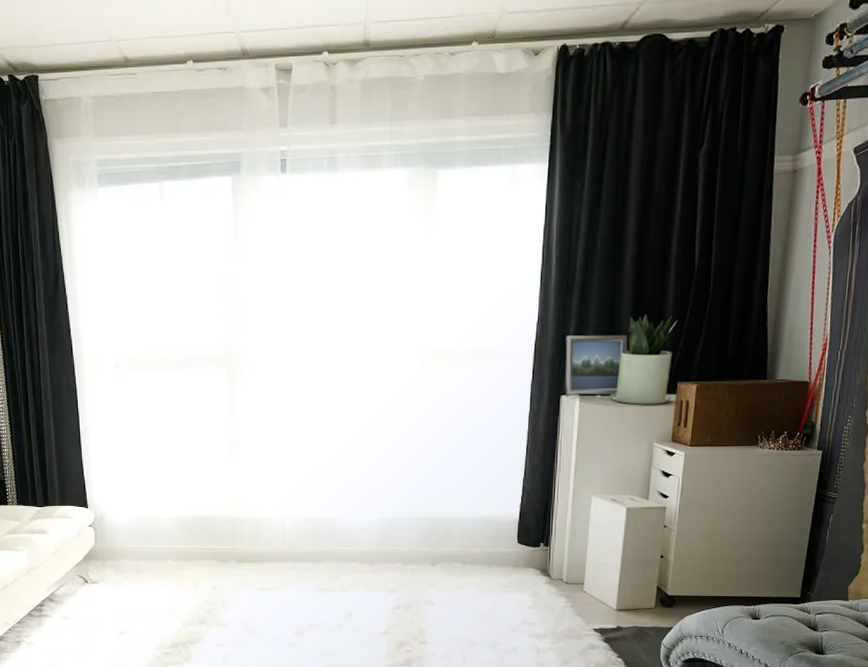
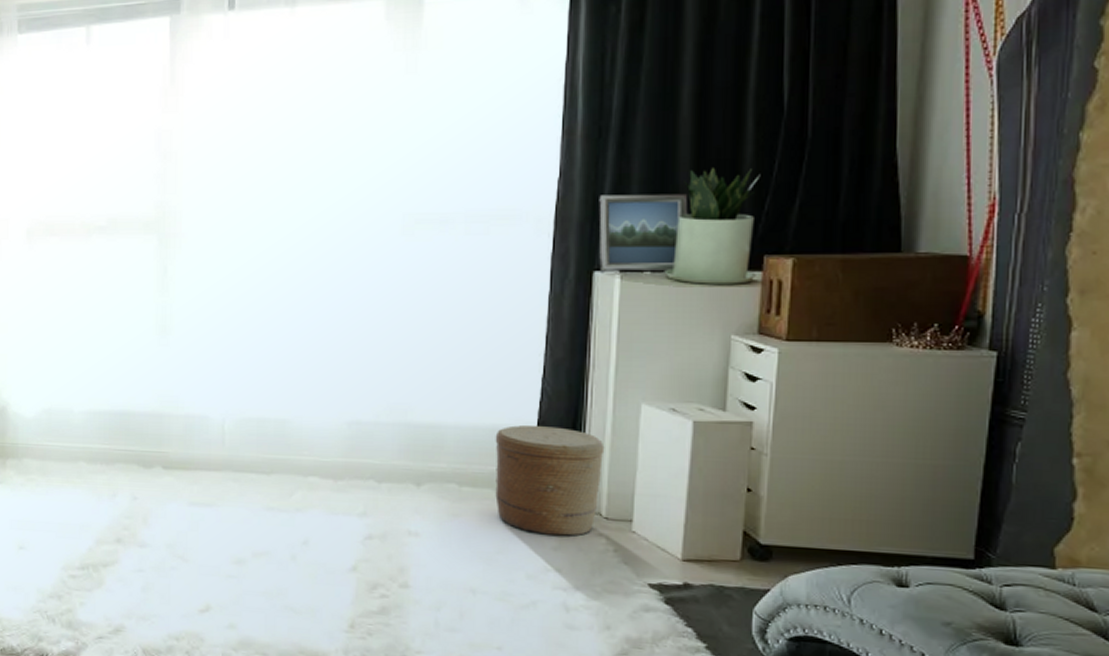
basket: none [489,516,566,597] -> present [495,425,605,536]

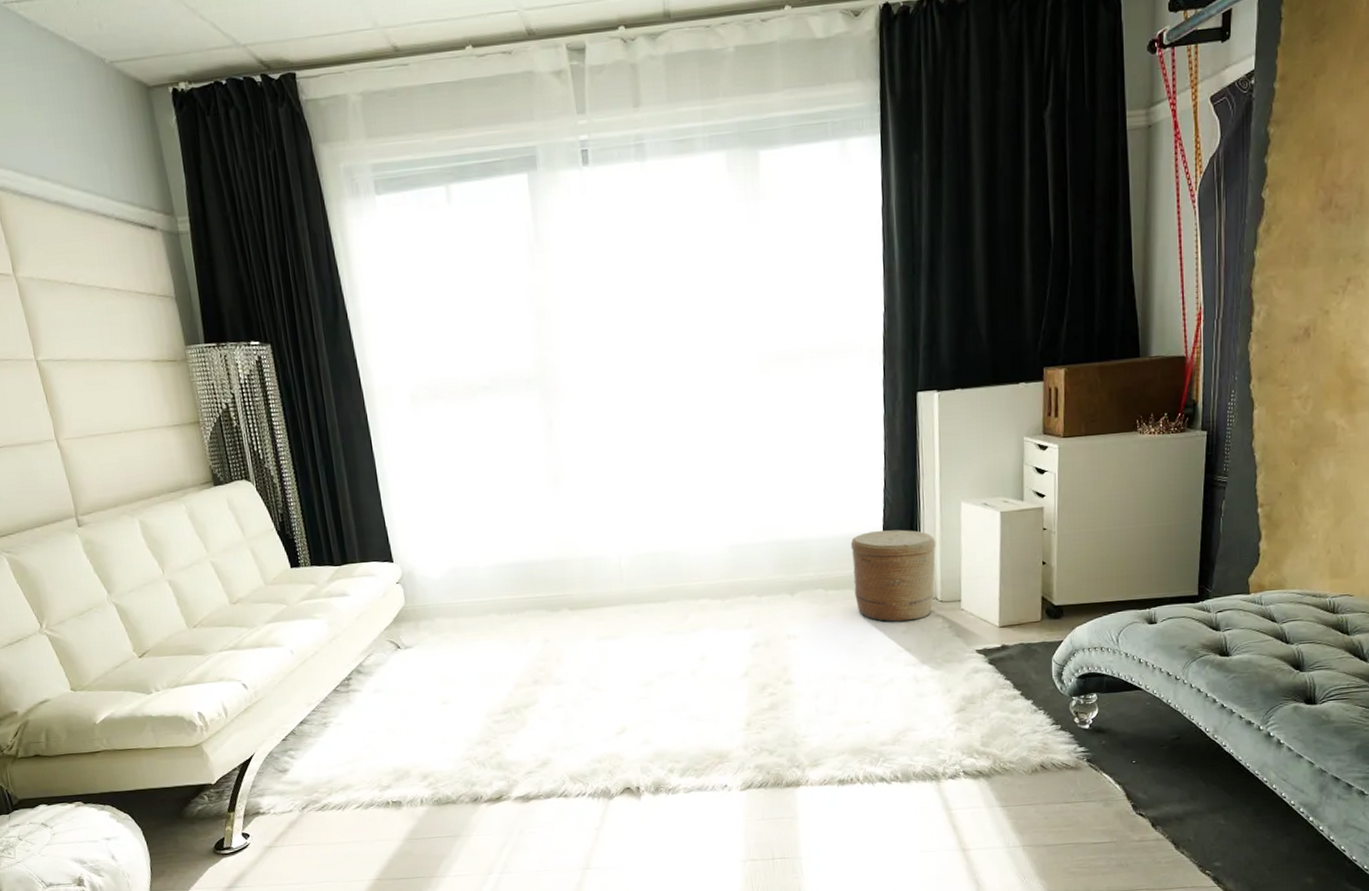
picture frame: present [598,193,689,272] -> none [917,319,986,392]
planter: present [664,168,761,284] -> none [971,295,1039,397]

